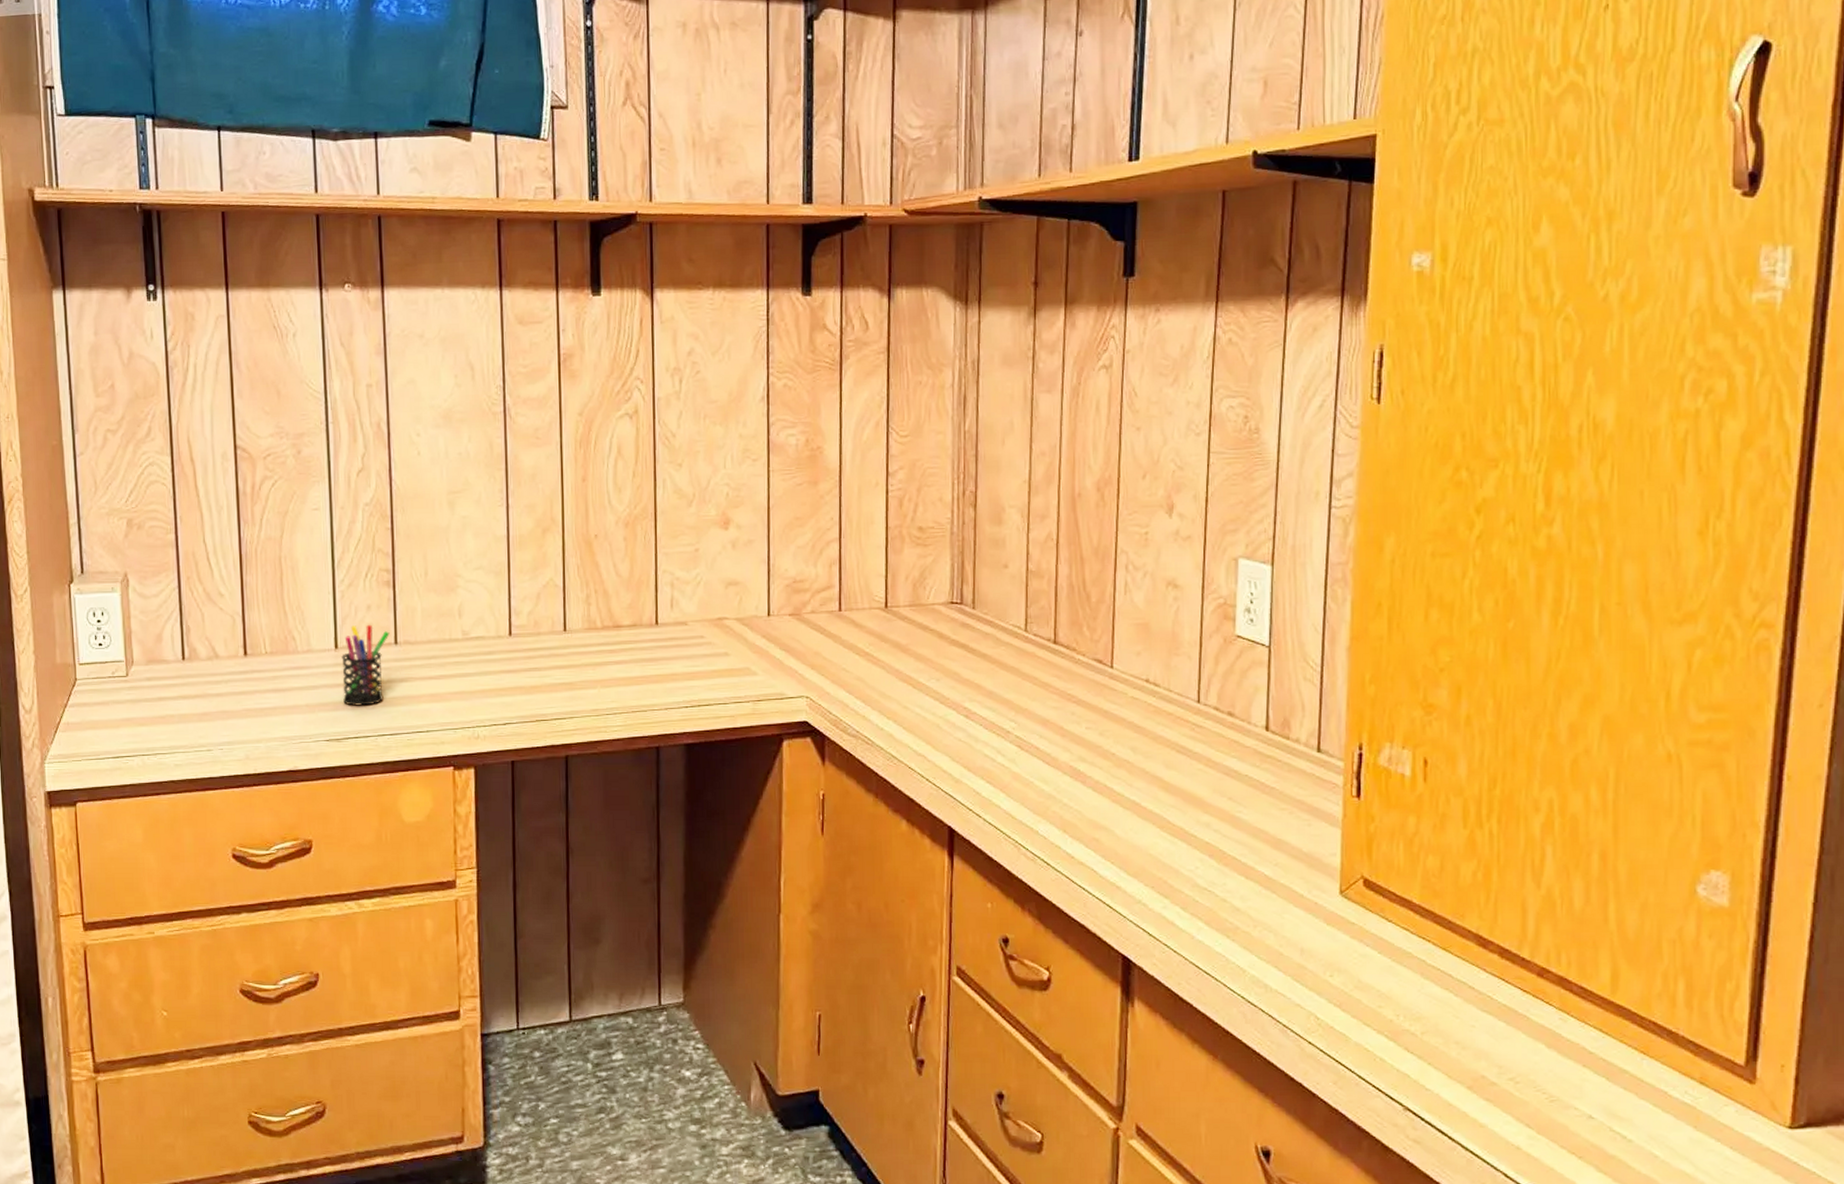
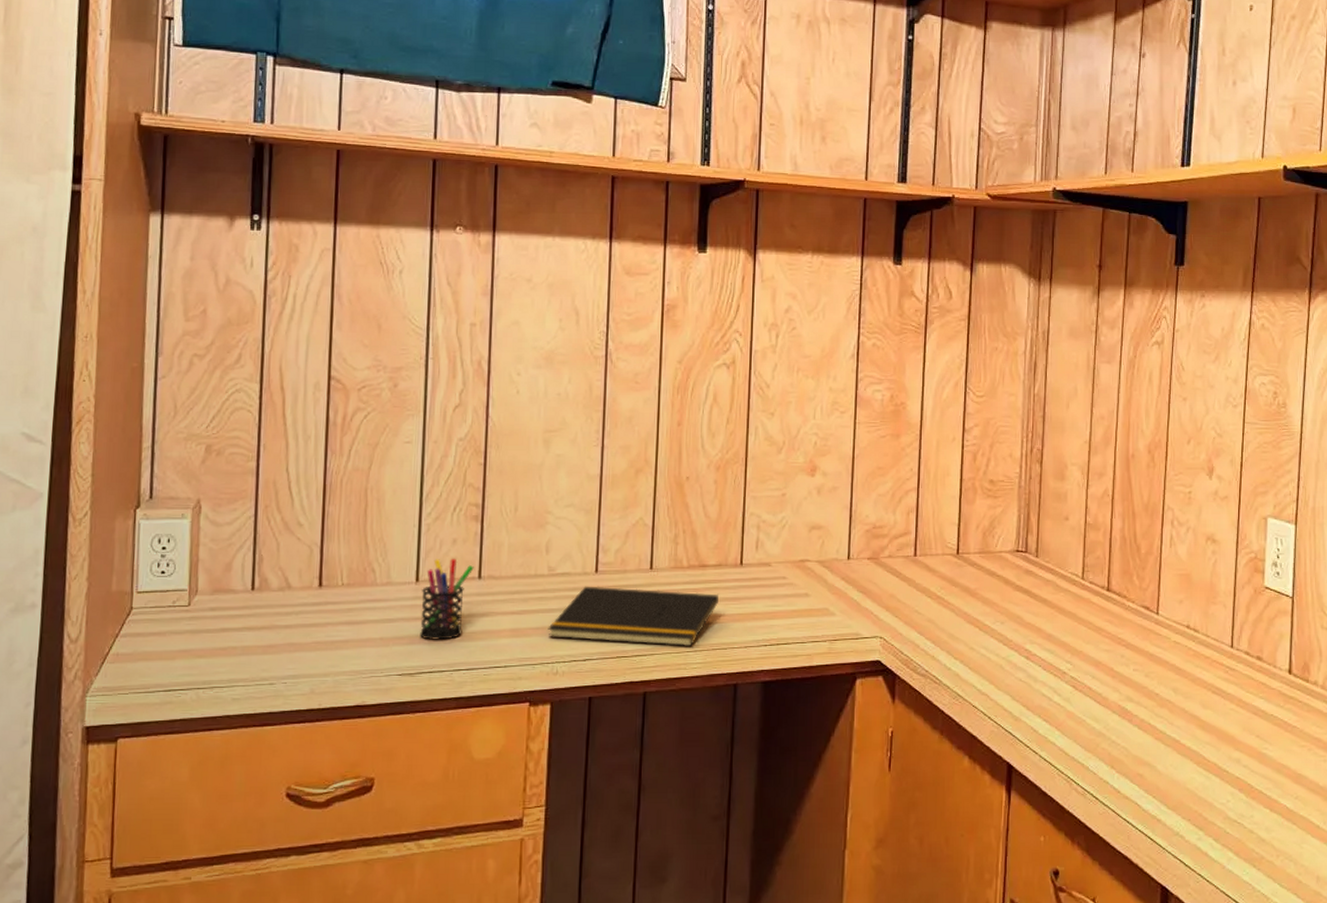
notepad: none [466,649,635,709] -> present [548,586,718,646]

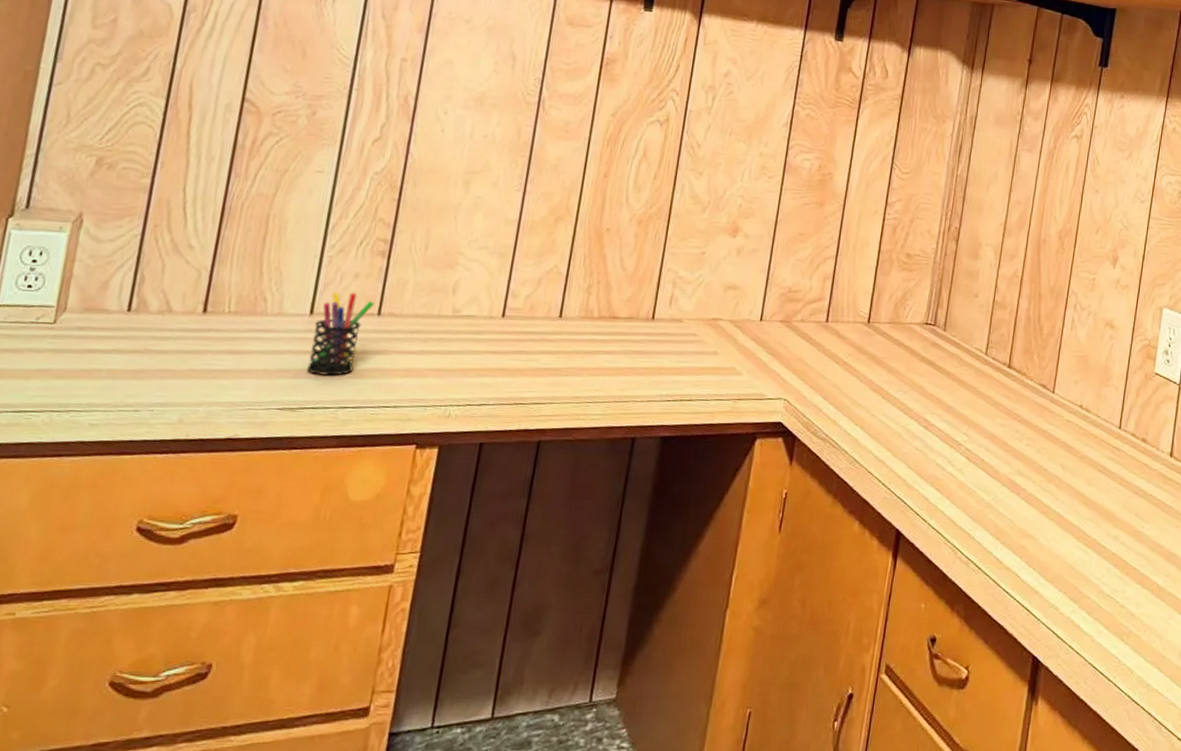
notepad: present [548,586,718,646] -> none [445,330,626,397]

